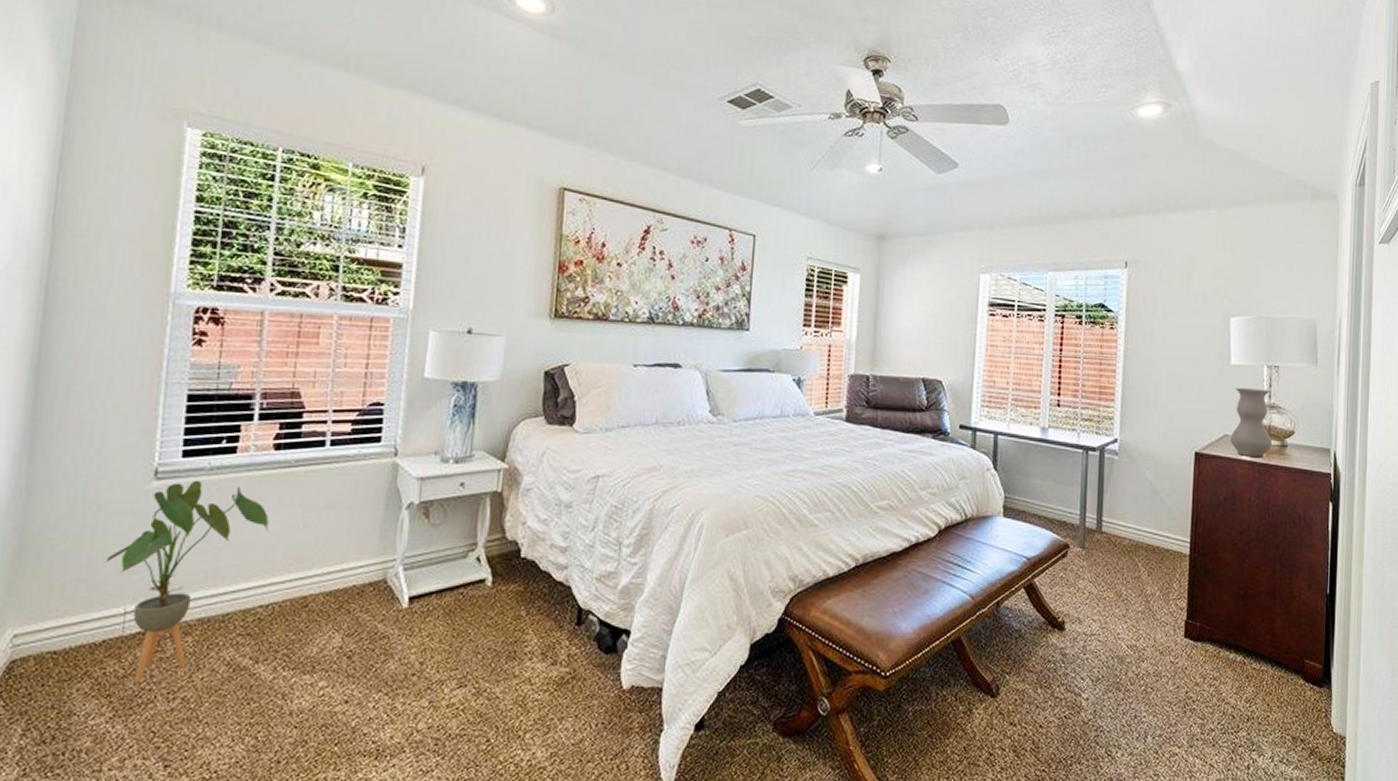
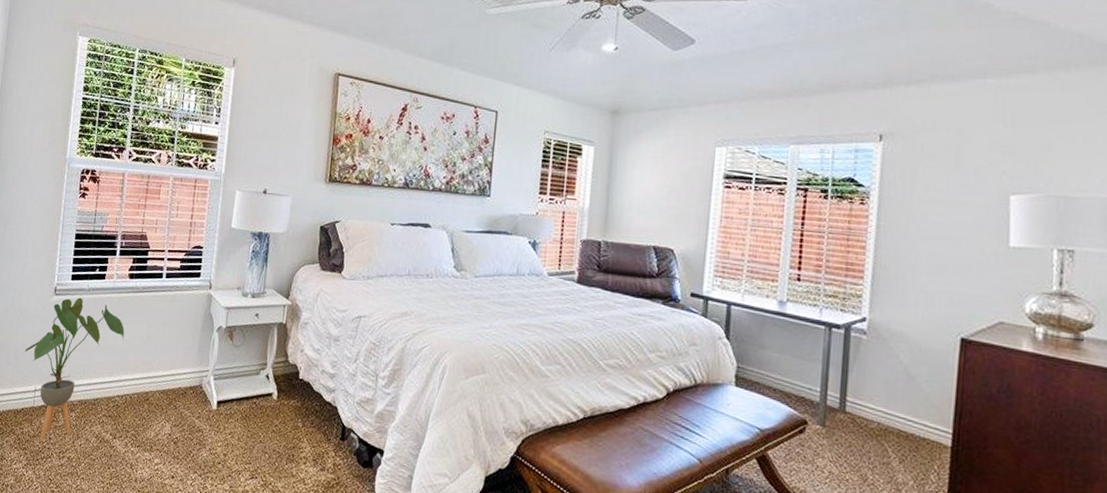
vase: present [1230,388,1273,458] -> none [1006,272,1063,351]

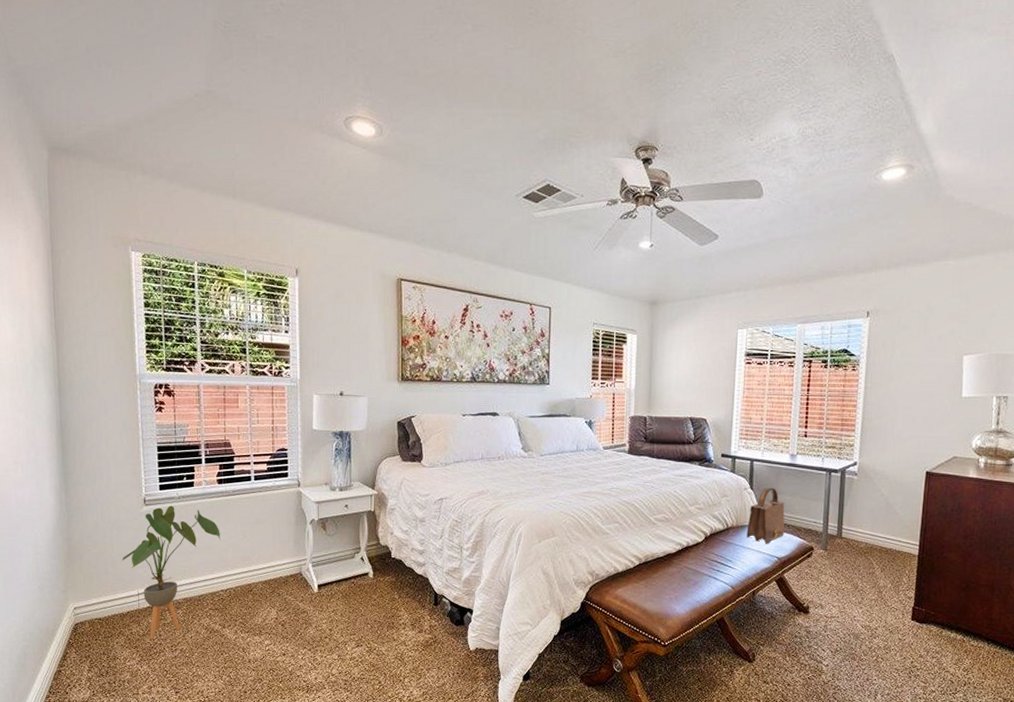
handbag: none [719,339,770,410] -> present [746,487,785,544]

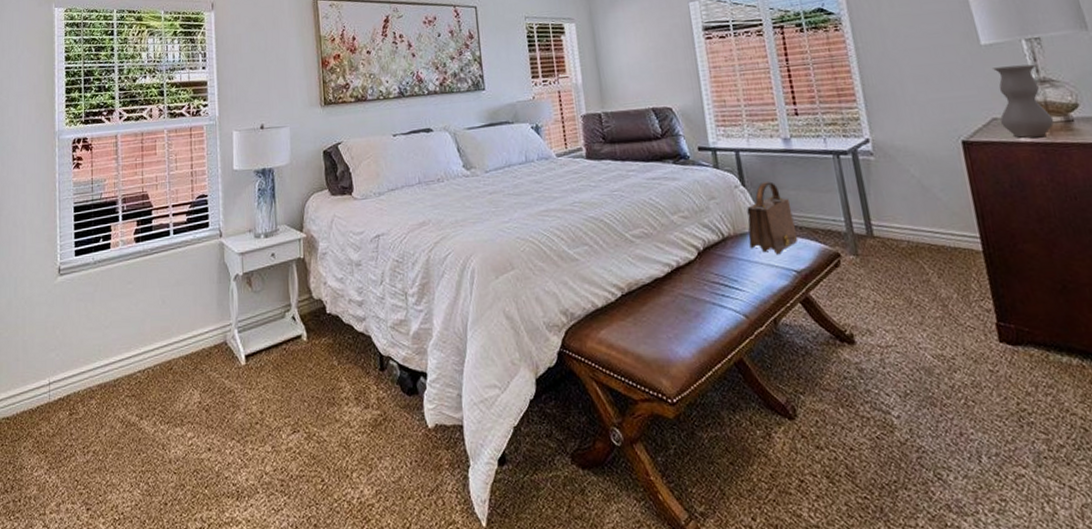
house plant: present [122,505,220,640] -> none [33,273,138,441]
vase: none [958,417,999,475] -> present [993,64,1054,139]

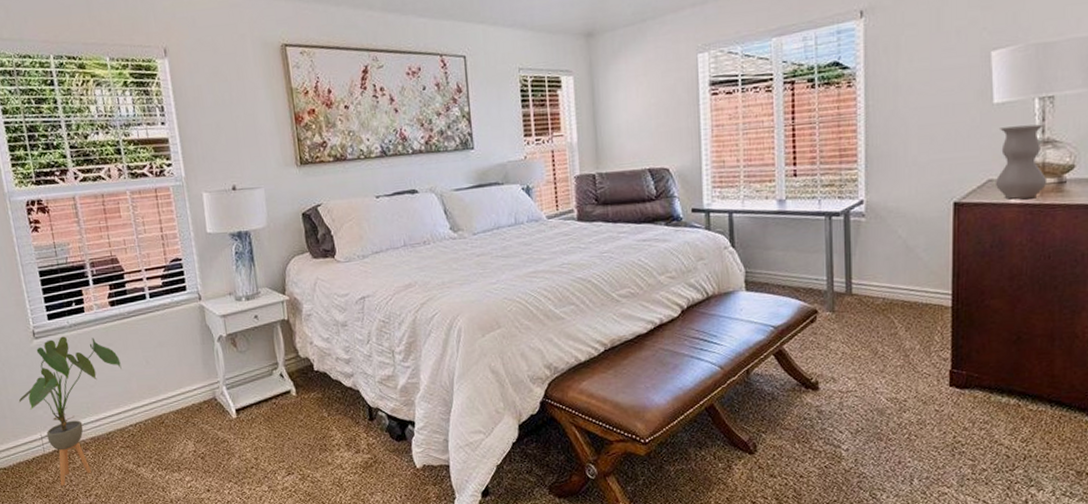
house plant: none [33,273,138,441] -> present [18,336,122,487]
handbag: present [746,181,798,255] -> none [732,242,780,312]

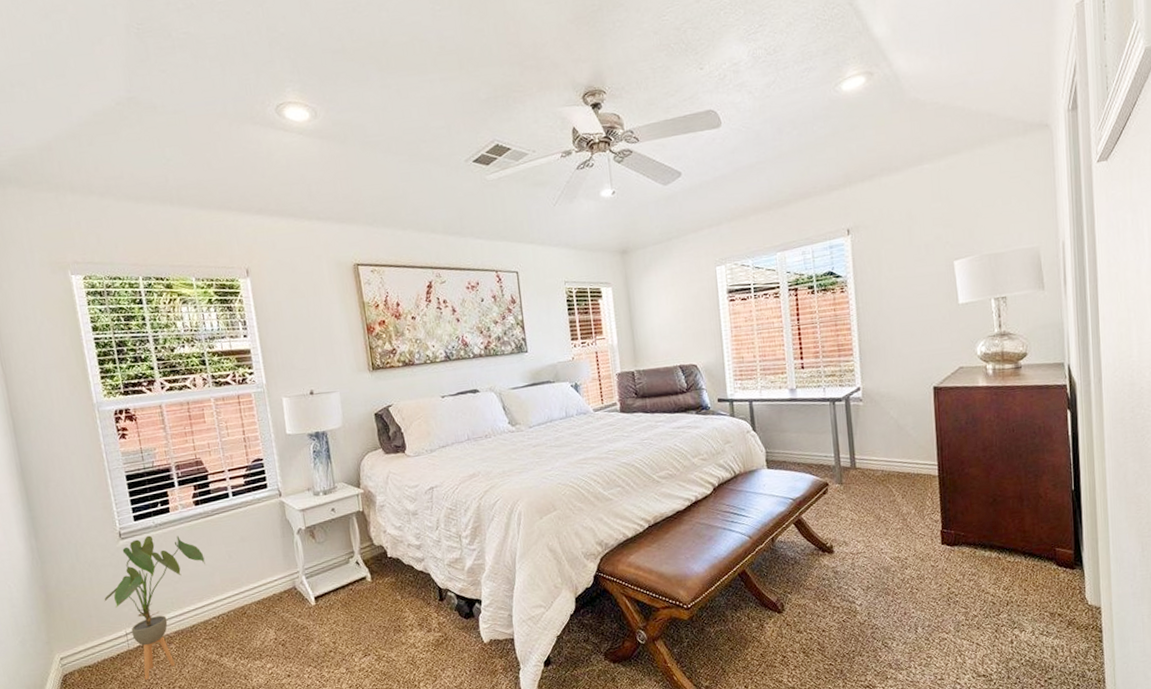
vase: present [995,124,1048,200] -> none [965,320,1007,383]

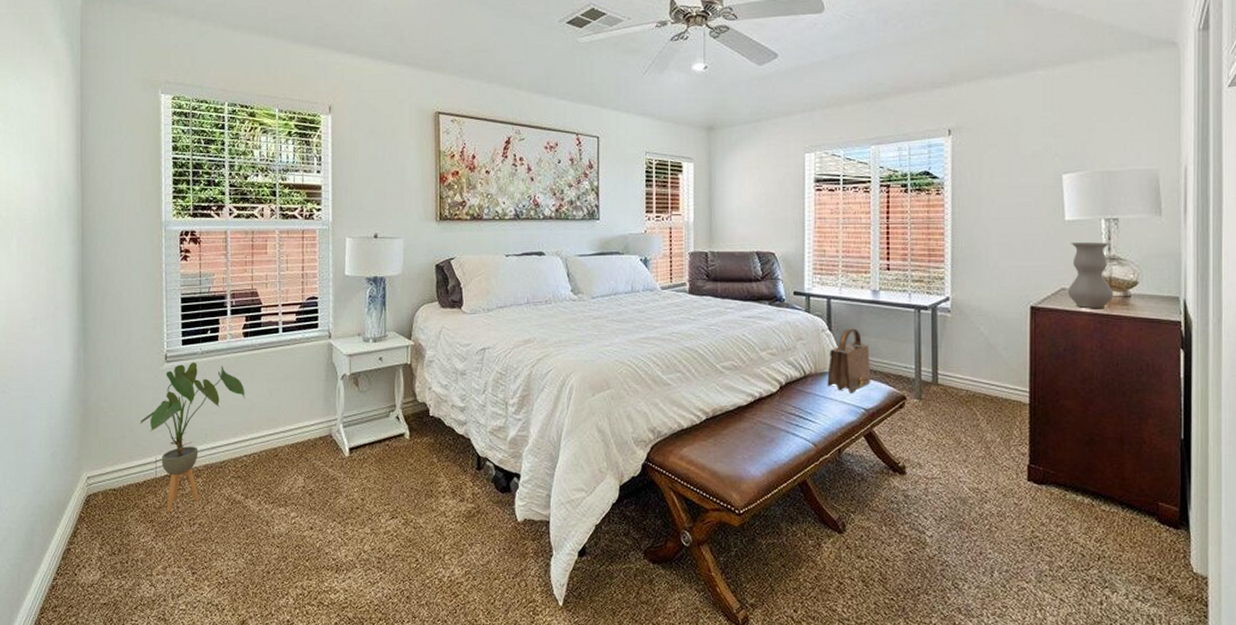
handbag: none [755,426,796,487] -> present [827,328,871,394]
vase: none [965,320,1007,383] -> present [1067,242,1114,309]

